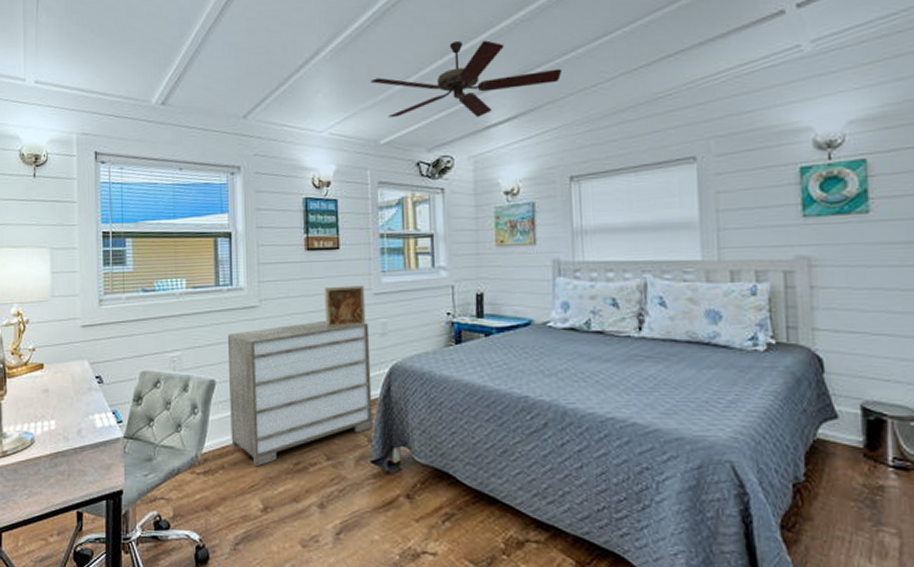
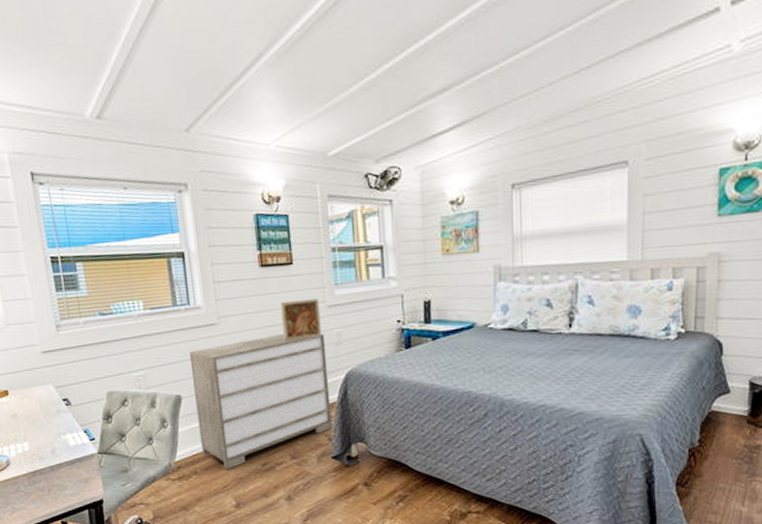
ceiling fan: present [371,40,563,118] -> none [316,42,507,128]

